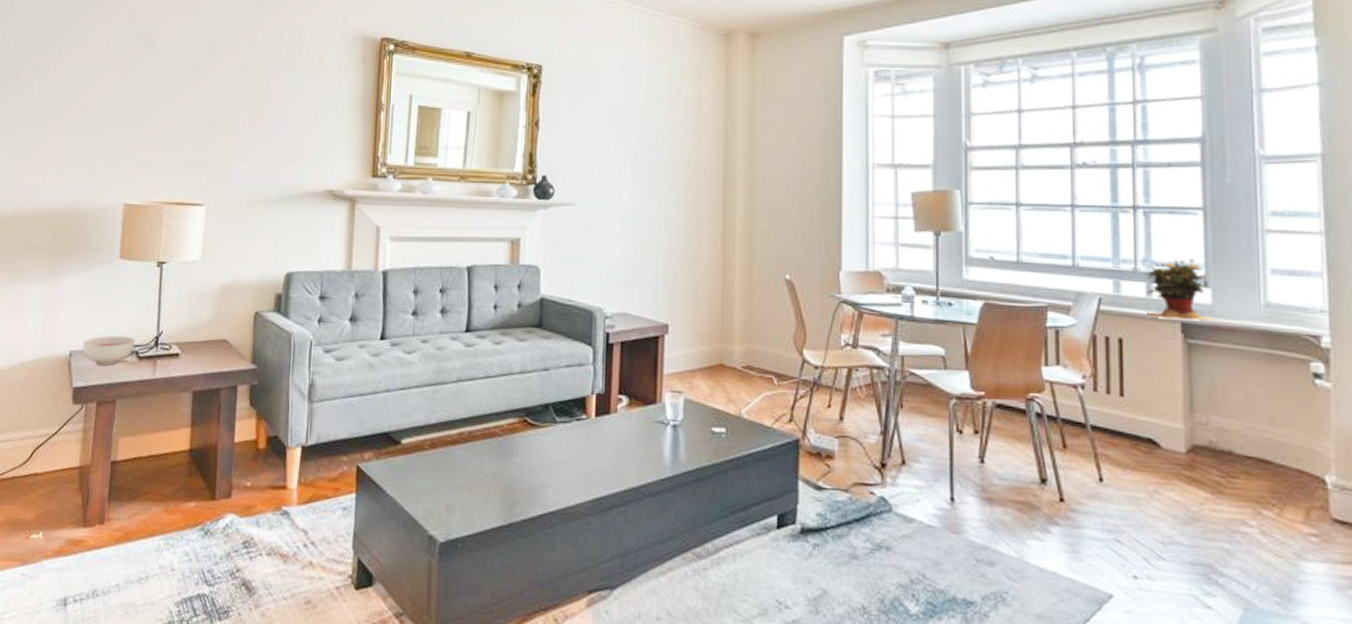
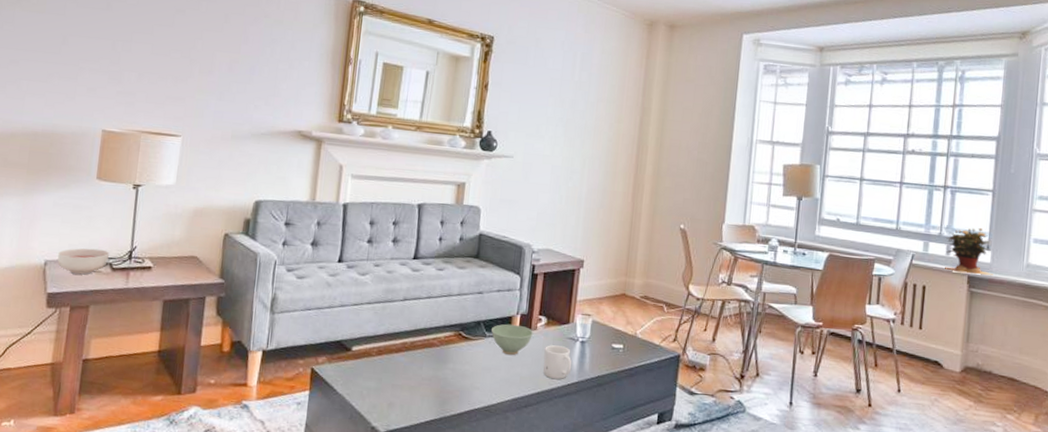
bowl: none [563,406,614,444] -> present [491,324,534,355]
mug: none [628,431,664,474] -> present [543,345,572,380]

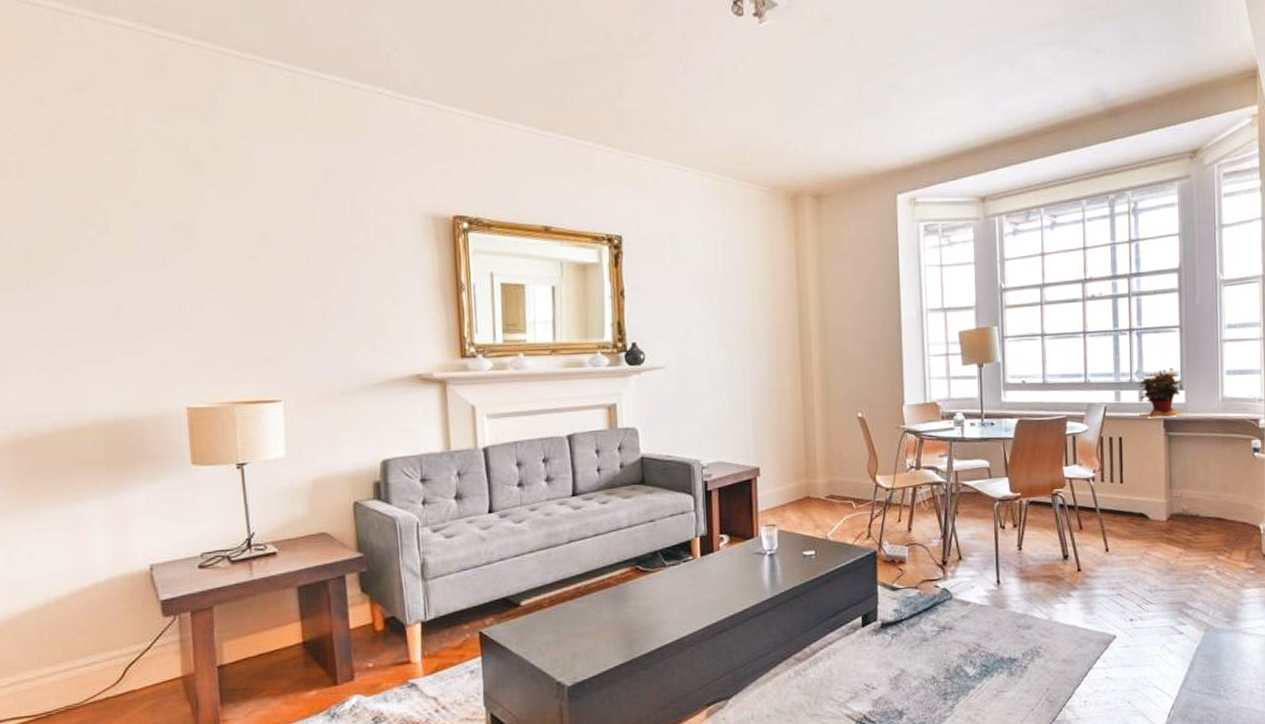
bowl: present [57,248,110,275] -> none [163,542,225,575]
bowl: present [491,324,534,355] -> none [671,548,717,581]
mug: present [543,345,572,380] -> none [731,562,764,599]

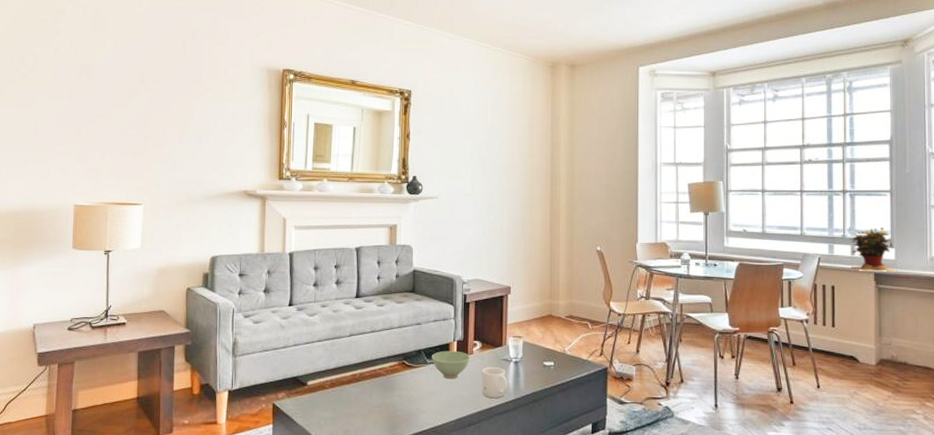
bowl: none [671,548,717,581] -> present [432,350,471,379]
mug: none [731,562,764,599] -> present [481,367,508,399]

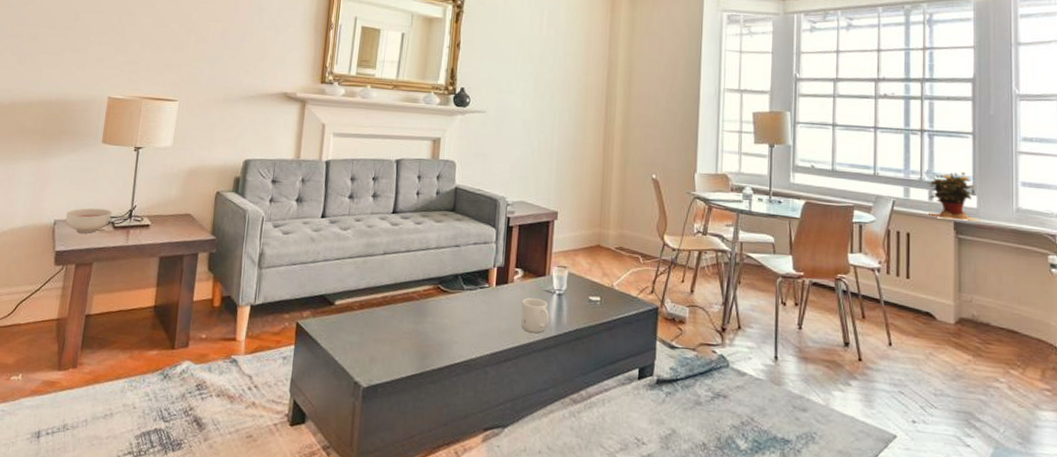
bowl: none [43,310,89,334] -> present [65,208,113,233]
bowl: present [432,350,471,379] -> none [469,276,511,308]

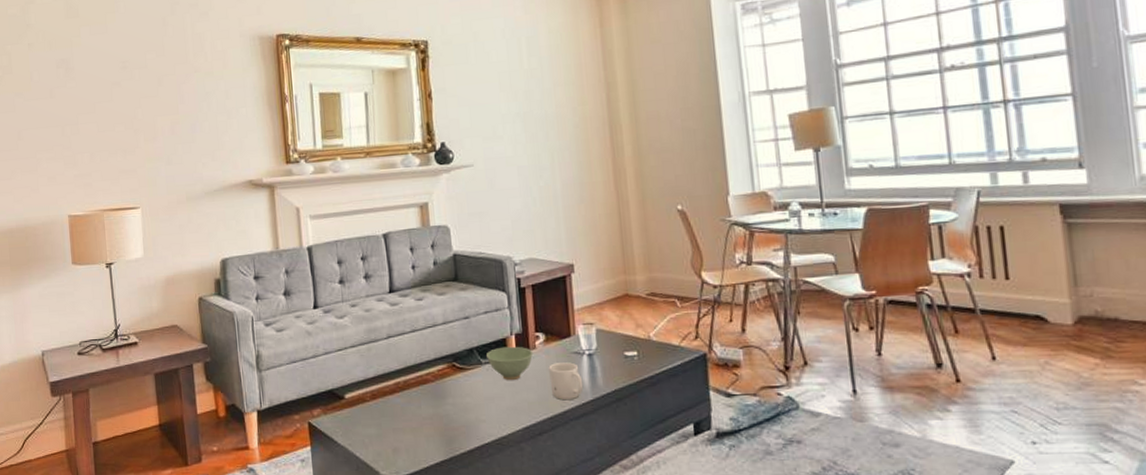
bowl: present [65,208,113,233] -> none [51,332,98,360]
bowl: none [469,276,511,308] -> present [486,346,534,380]
flower arrangement: present [928,171,982,222] -> none [1020,142,1095,203]

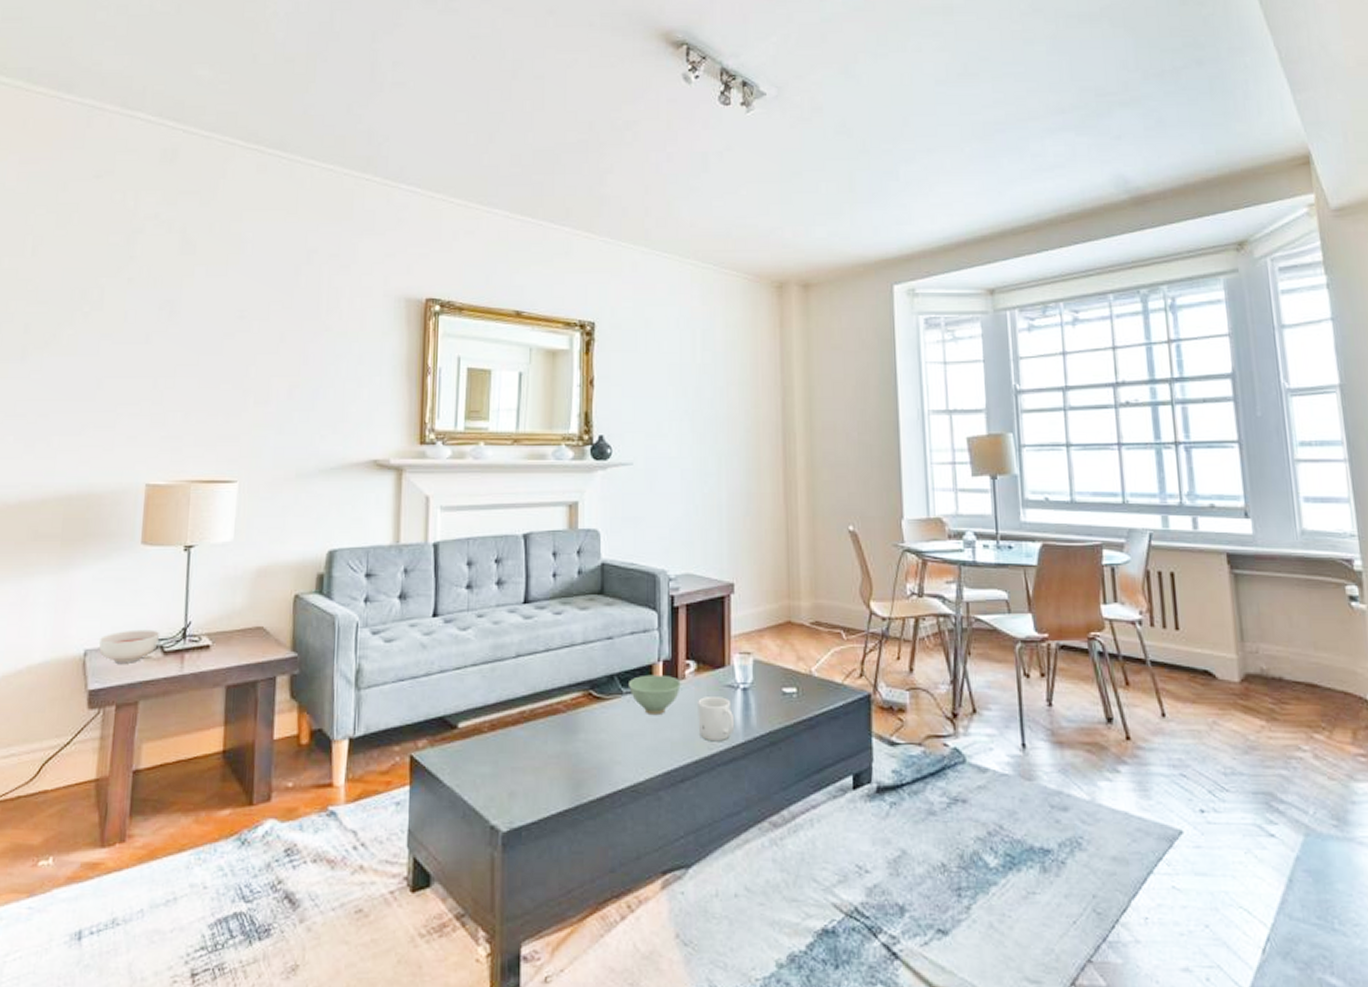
bowl: none [51,332,98,360] -> present [98,629,161,663]

